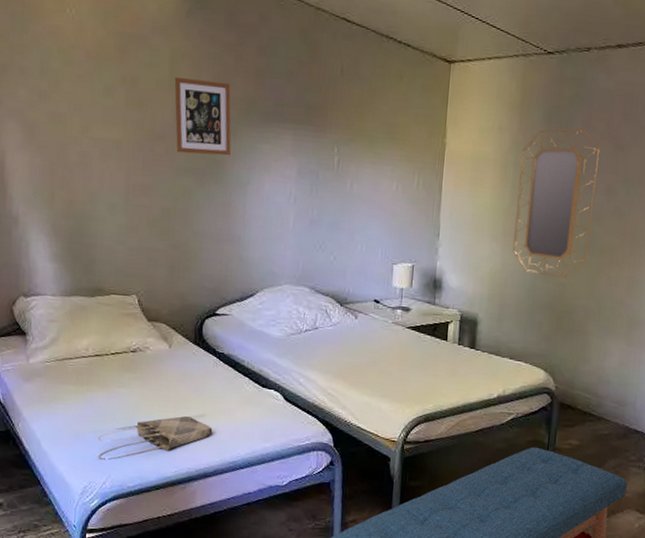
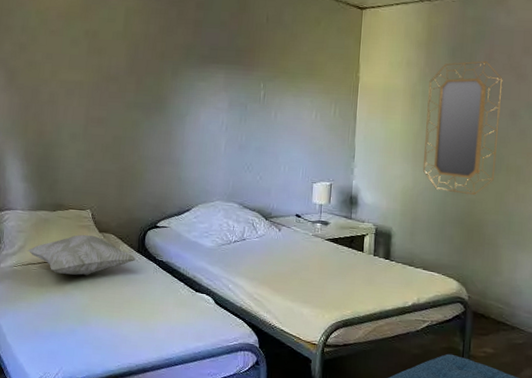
decorative pillow: none [62,323,192,372] -> present [28,234,136,276]
tote bag: present [97,416,213,460] -> none [52,316,152,353]
picture frame: present [174,76,231,156] -> none [127,29,174,92]

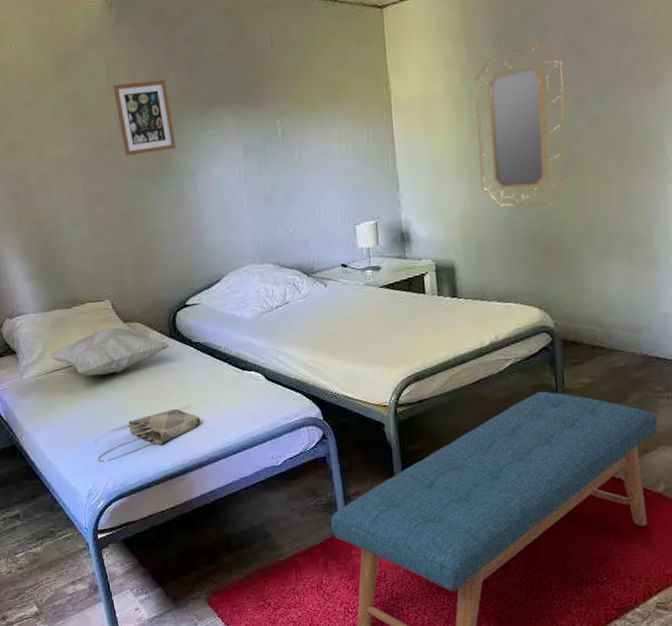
tote bag: none [52,316,152,353] -> present [94,409,201,462]
picture frame: none [127,29,174,92] -> present [113,79,176,156]

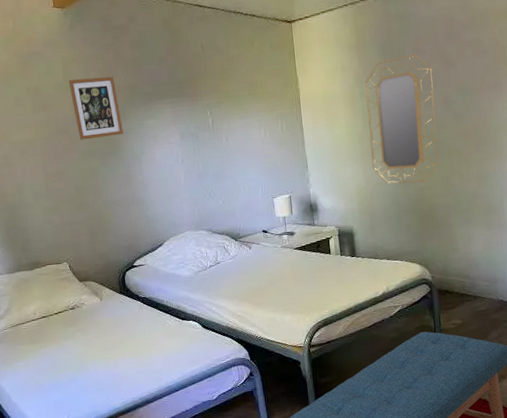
decorative pillow: present [49,328,169,376] -> none [14,286,120,328]
tote bag: present [94,409,201,462] -> none [55,355,148,402]

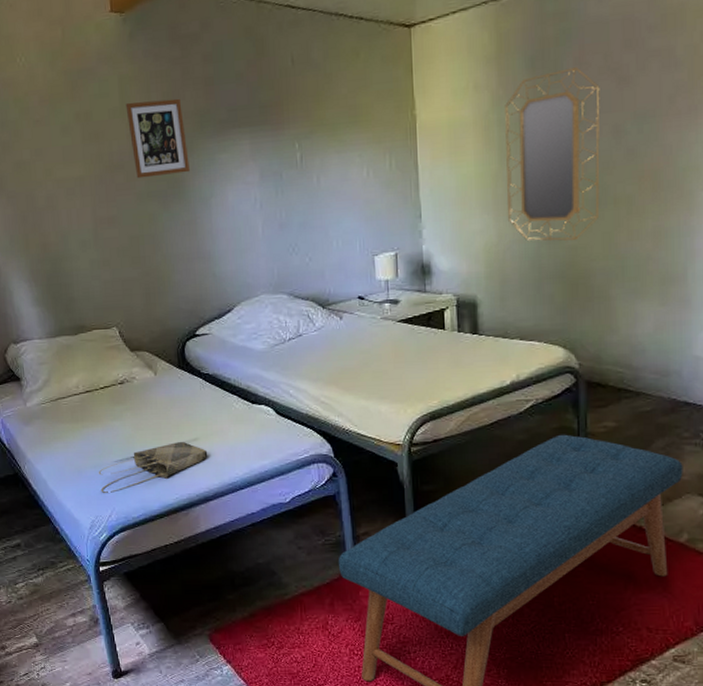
tote bag: none [55,355,148,402] -> present [98,442,208,493]

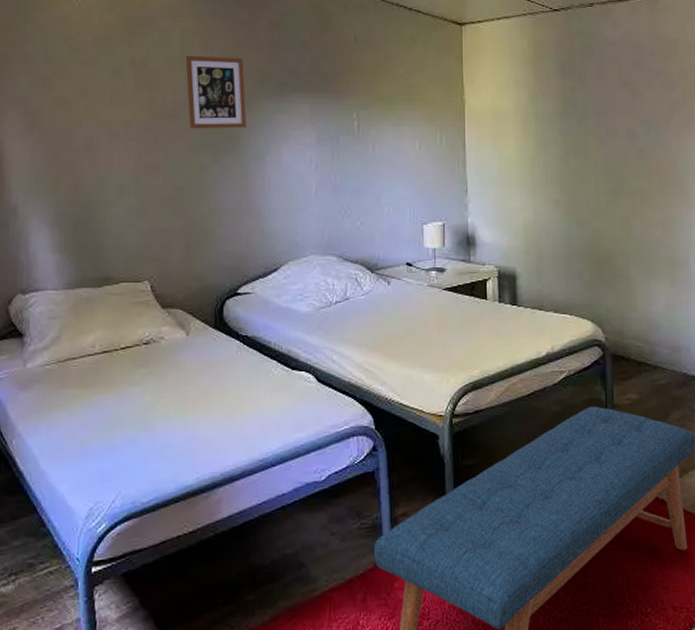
tote bag: present [98,442,208,493] -> none [105,412,238,473]
home mirror: present [505,67,600,241] -> none [540,77,619,223]

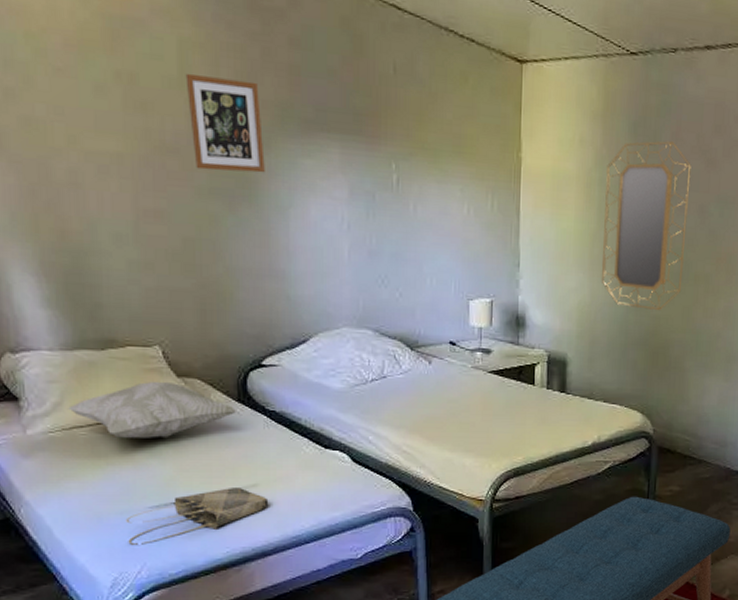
decorative pillow: none [65,313,212,367] -> present [68,381,236,438]
tote bag: none [105,412,238,473] -> present [125,488,269,545]
home mirror: none [540,77,619,223] -> present [601,141,691,310]

